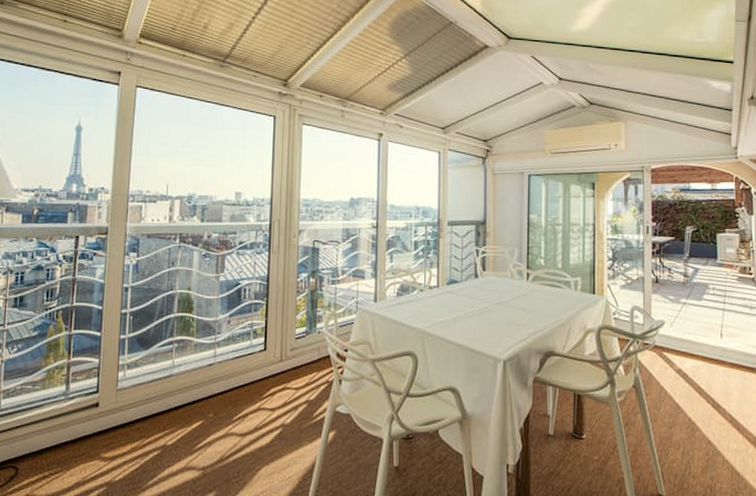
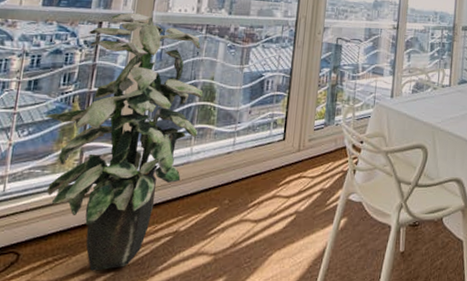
indoor plant: none [32,225,181,486] -> present [45,12,204,271]

